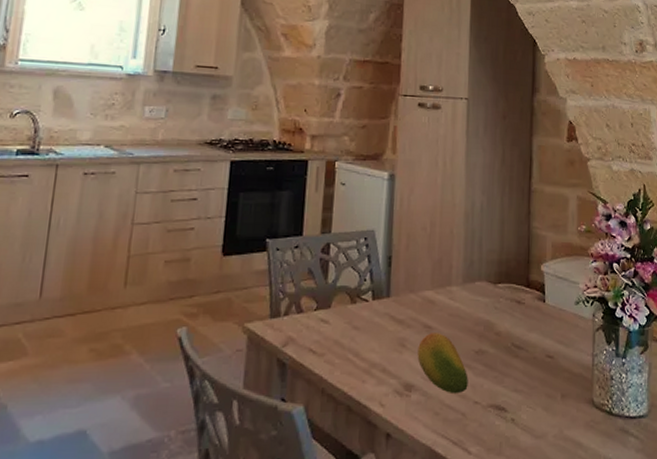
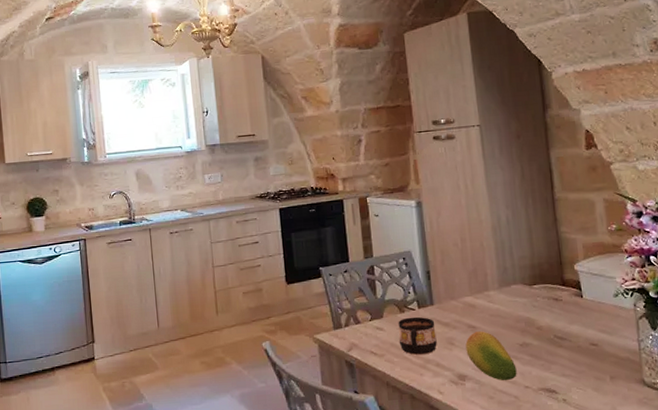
cup: none [344,309,388,357] -> present [398,316,437,355]

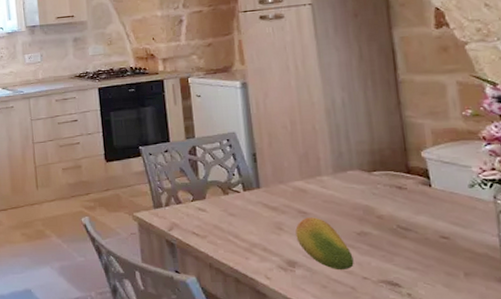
cup: present [398,316,437,355] -> none [222,199,264,239]

